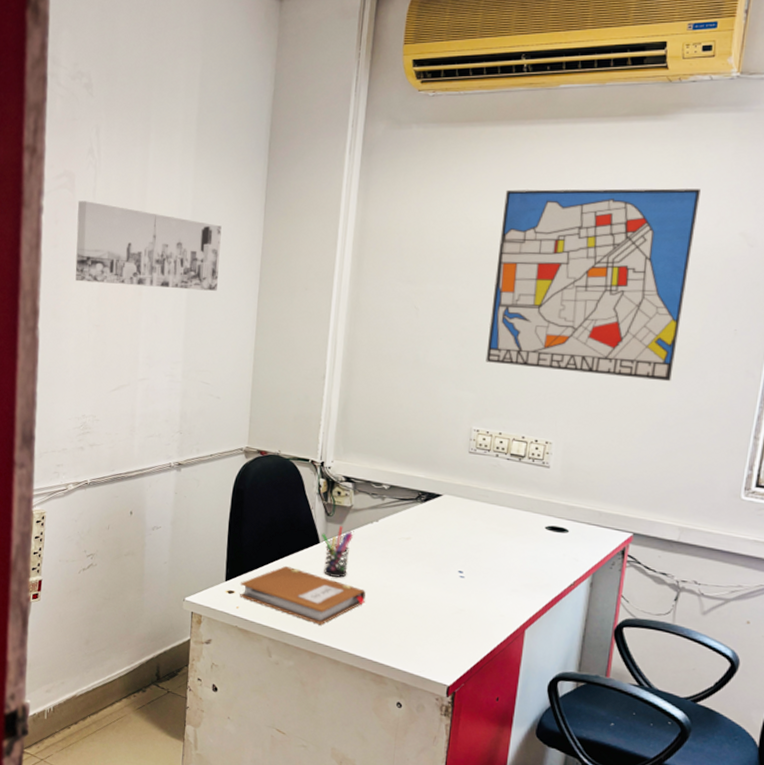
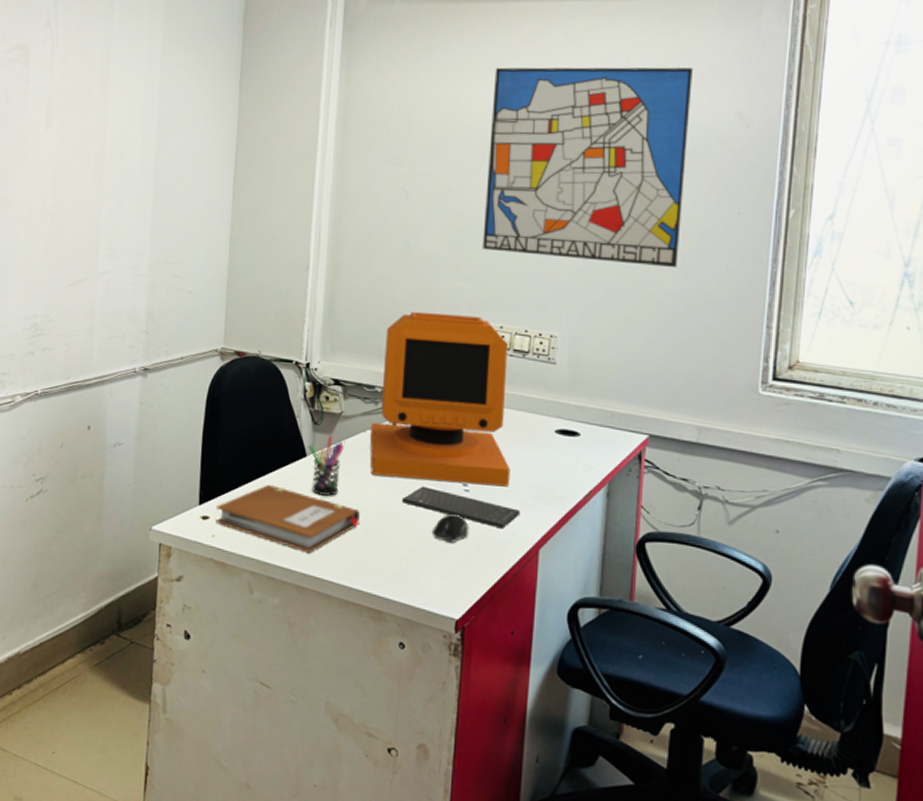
wall art: present [75,201,222,291] -> none [27,76,193,174]
computer monitor: none [376,417,506,575] -> present [370,311,511,487]
keyboard: none [403,572,510,611] -> present [401,486,521,529]
computer mouse: none [430,596,463,621] -> present [433,513,469,543]

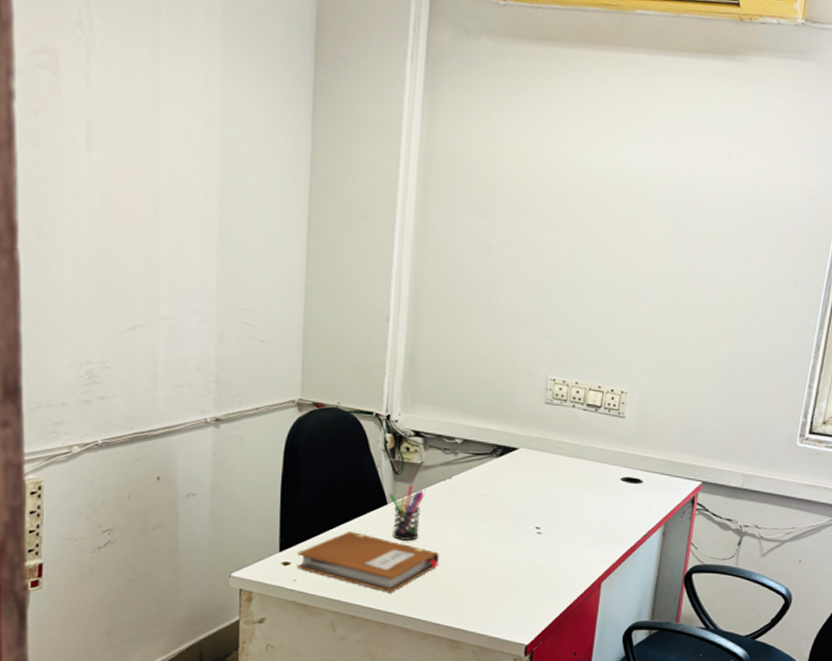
computer monitor: present [370,311,511,487] -> none [449,365,582,529]
keyboard: present [401,486,521,529] -> none [478,530,587,566]
computer mouse: present [433,513,469,543] -> none [507,553,540,579]
wall art: present [482,67,693,268] -> none [561,120,767,331]

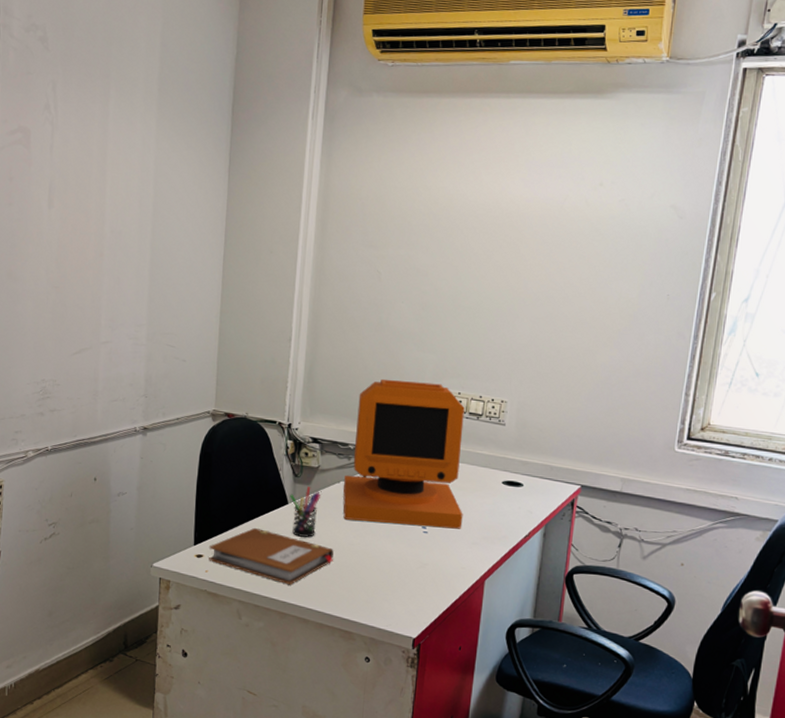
computer monitor: none [449,365,582,529] -> present [343,378,465,529]

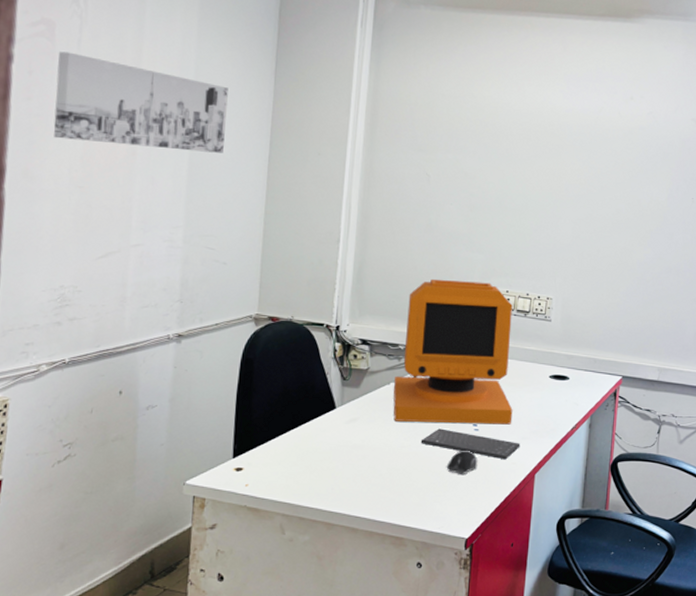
wall art: none [32,158,185,253] -> present [53,51,229,153]
notebook: present [209,527,334,585] -> none [249,435,384,494]
pen holder: present [290,486,322,537] -> none [338,389,371,442]
keyboard: none [369,529,471,564] -> present [420,428,521,460]
computer mouse: none [395,551,427,576] -> present [447,450,478,474]

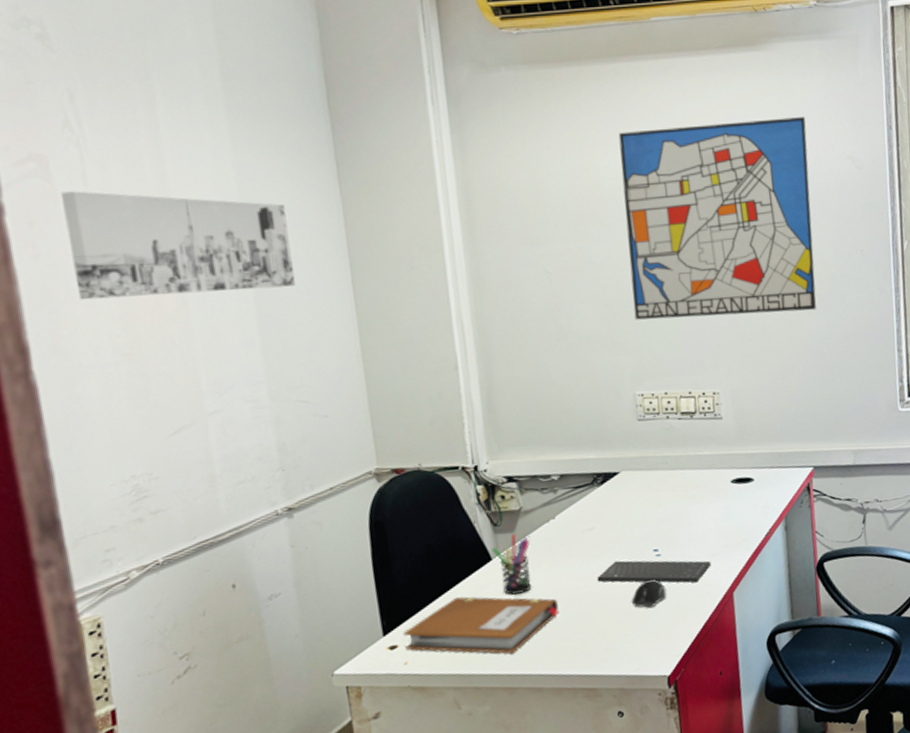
notebook: none [249,435,384,494] -> present [404,596,560,654]
pen holder: none [338,389,371,442] -> present [492,534,532,595]
computer monitor: present [393,278,513,425] -> none [552,386,698,562]
wall art: none [492,71,661,242] -> present [618,117,817,320]

